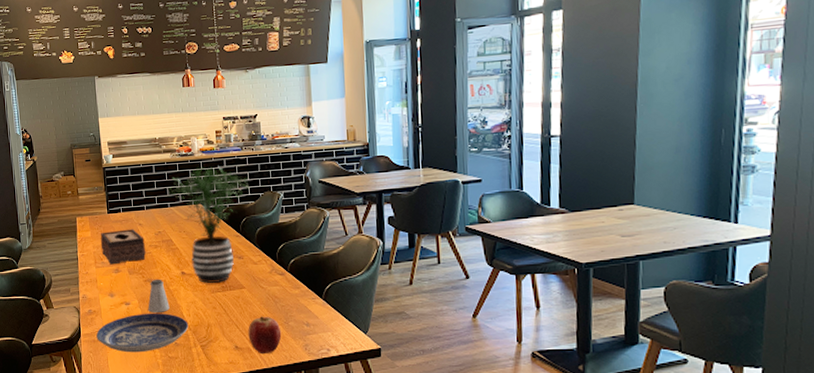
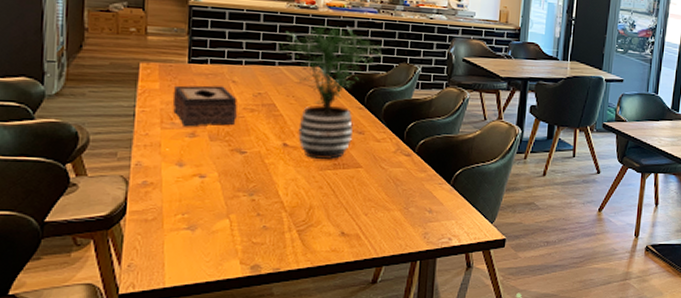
plate: present [96,313,189,353] -> none [150,189,284,237]
saltshaker: present [148,279,170,313] -> none [231,149,262,189]
apple: present [248,316,282,355] -> none [359,200,399,242]

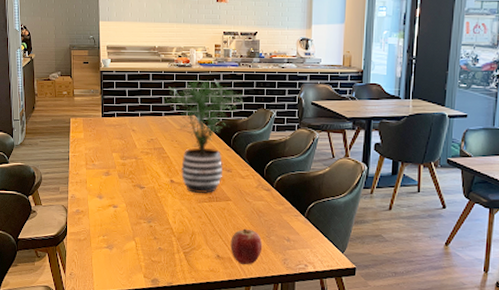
tissue box: present [172,85,237,127] -> none [93,134,137,168]
apple: none [359,200,399,242] -> present [230,228,263,265]

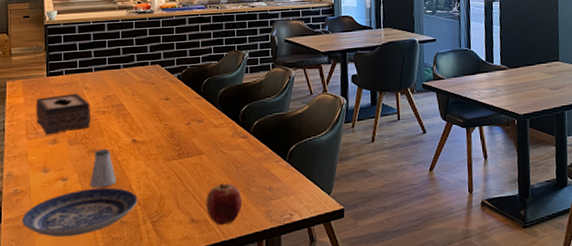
plate: none [82,217,173,255] -> present [22,187,138,238]
tissue box: none [93,134,137,168] -> present [35,93,91,135]
saltshaker: none [135,184,156,218] -> present [90,148,117,188]
potted plant: present [163,78,243,193] -> none [121,24,212,151]

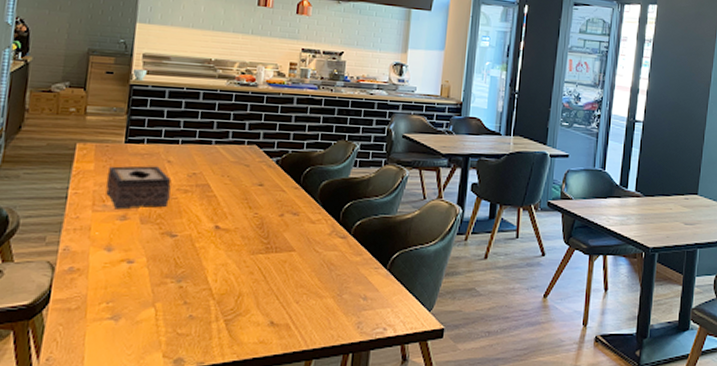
plate: present [22,187,138,238] -> none [74,275,213,327]
saltshaker: present [90,148,117,188] -> none [159,232,191,275]
apple: present [206,183,243,226] -> none [289,286,332,333]

